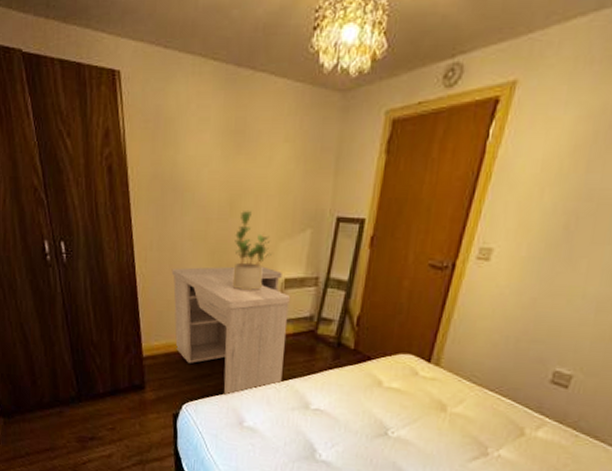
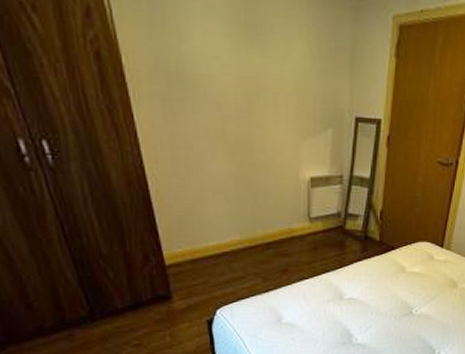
desk: present [171,266,290,394] -> none [188,166,317,294]
potted plant: present [232,210,273,290] -> none [256,107,297,190]

